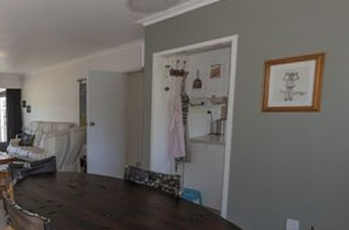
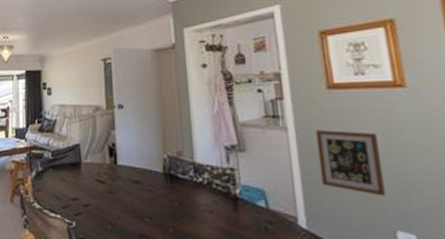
picture frame: none [243,145,290,195] -> present [315,130,386,197]

